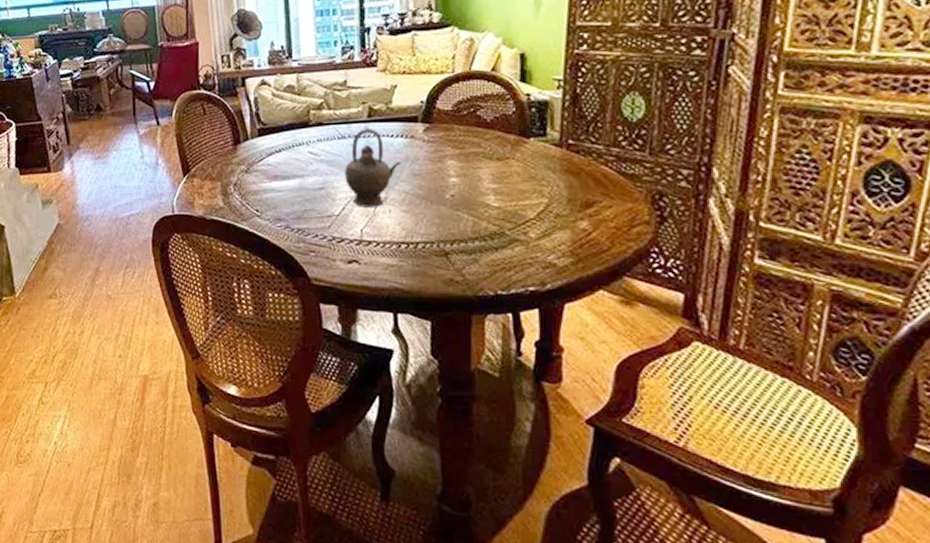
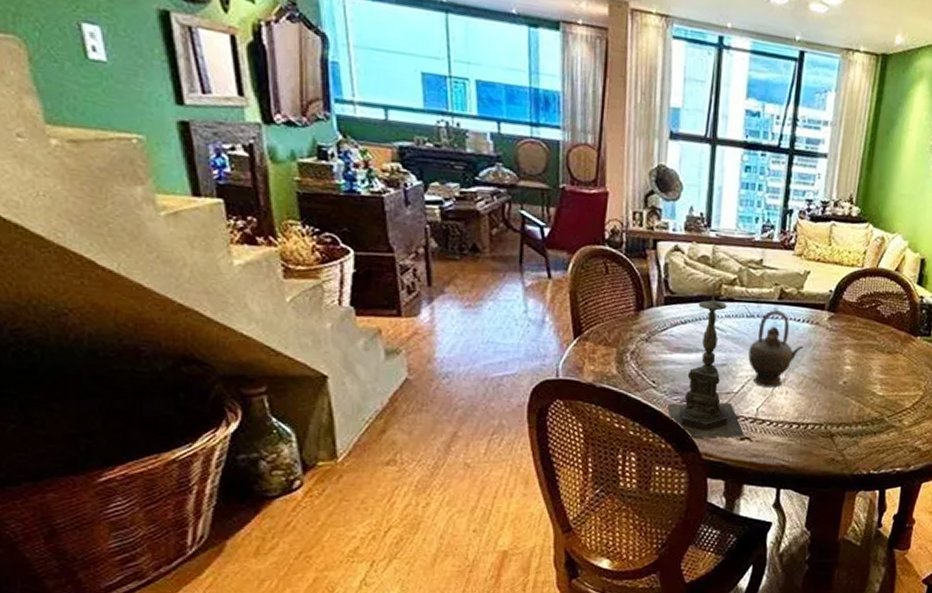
candle holder: none [273,109,352,264] -> present [667,282,745,439]

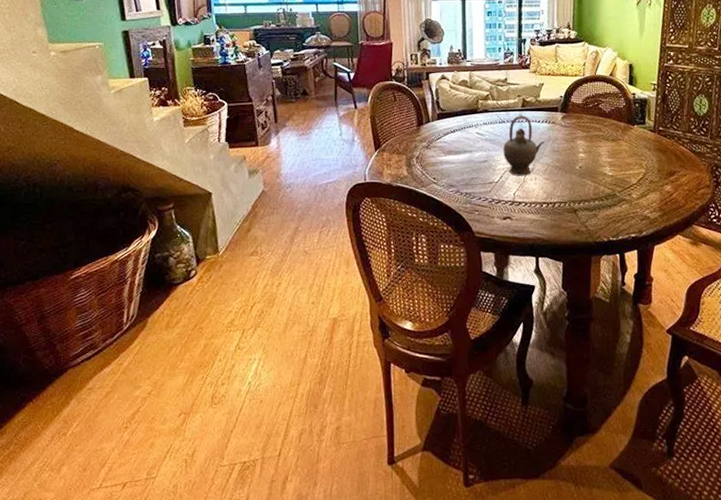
candle holder: present [667,282,745,439] -> none [446,99,506,221]

